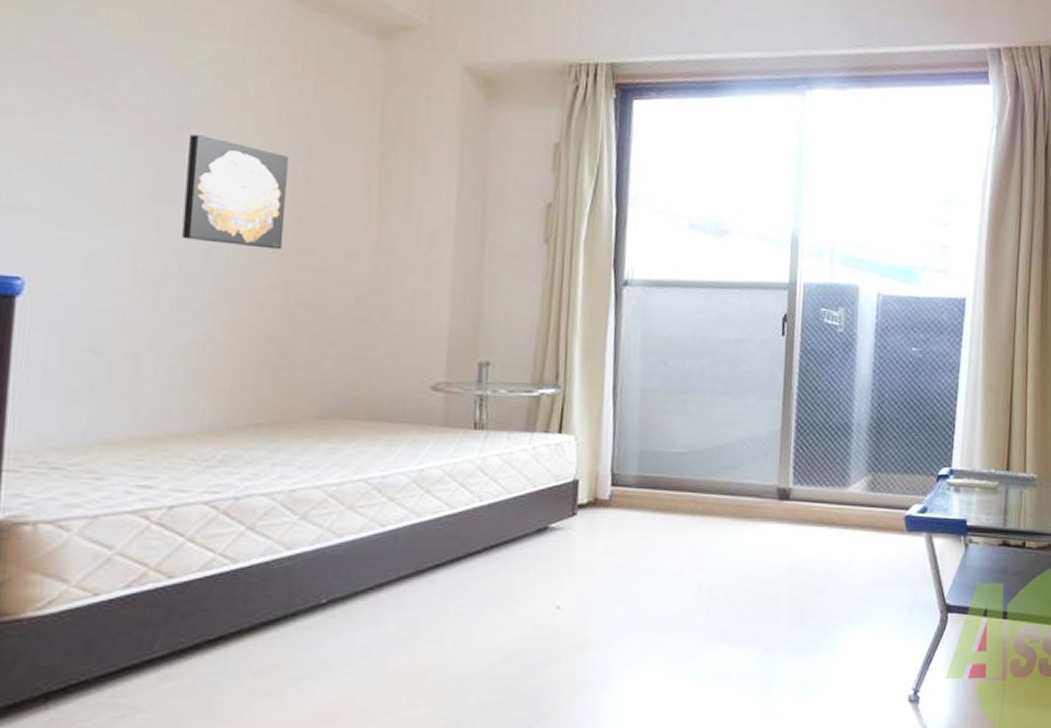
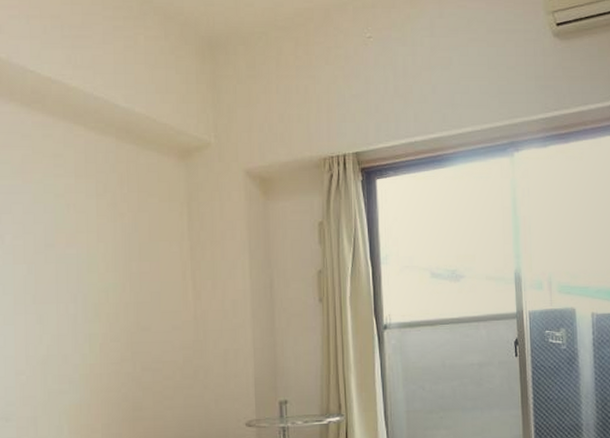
wall art: present [182,134,288,250] -> none [55,250,128,330]

